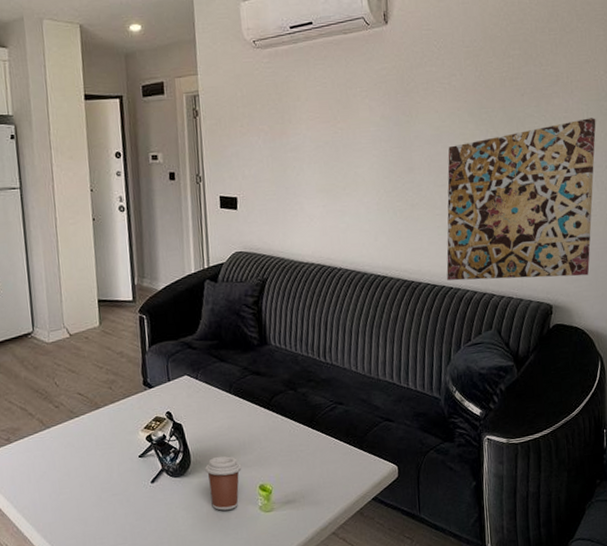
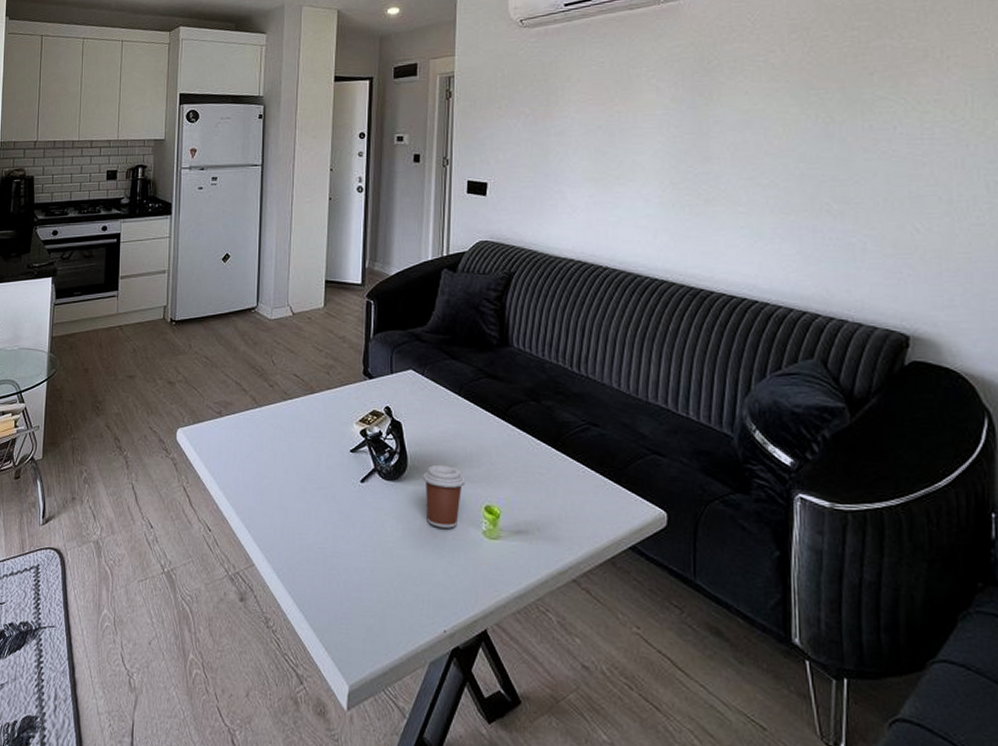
wall art: present [446,118,596,281] -> none [750,101,987,302]

